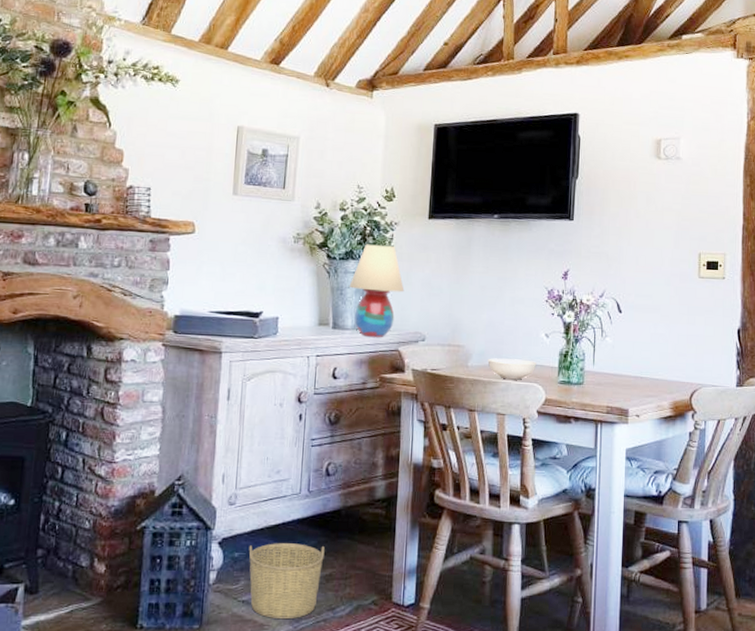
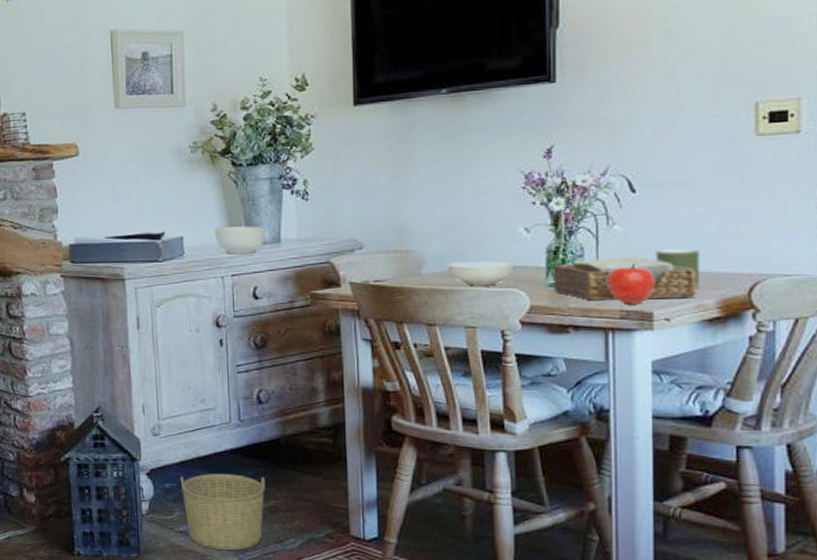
bowl: none [305,311,350,339] -> present [214,226,266,256]
table lamp: present [349,244,405,338] -> none [262,143,331,251]
napkin holder: none [562,362,658,400] -> present [553,255,698,300]
fruit: none [599,368,631,402] -> present [607,263,655,305]
mug: none [632,359,661,393] -> present [655,249,701,289]

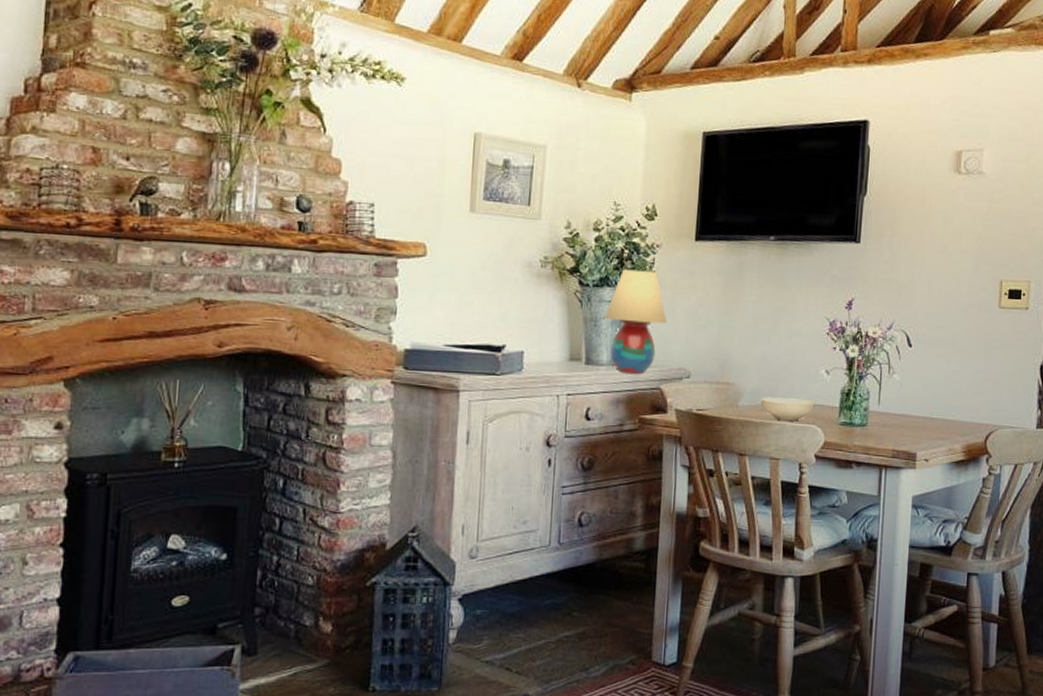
basket: present [180,474,265,551] -> none [492,599,577,681]
bowl: present [214,226,266,256] -> none [554,345,605,376]
table lamp: none [262,143,331,251] -> present [604,269,667,375]
napkin holder: present [553,255,698,300] -> none [844,402,950,443]
fruit: present [607,263,655,305] -> none [884,408,920,445]
mug: present [655,249,701,289] -> none [921,398,954,435]

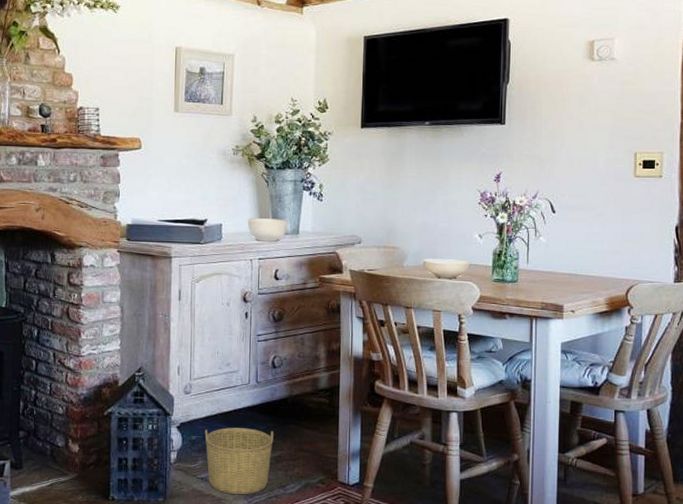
basket: none [492,599,577,681] -> present [204,428,274,495]
bowl: none [554,345,605,376] -> present [247,218,289,243]
table lamp: present [604,269,667,375] -> none [287,154,340,242]

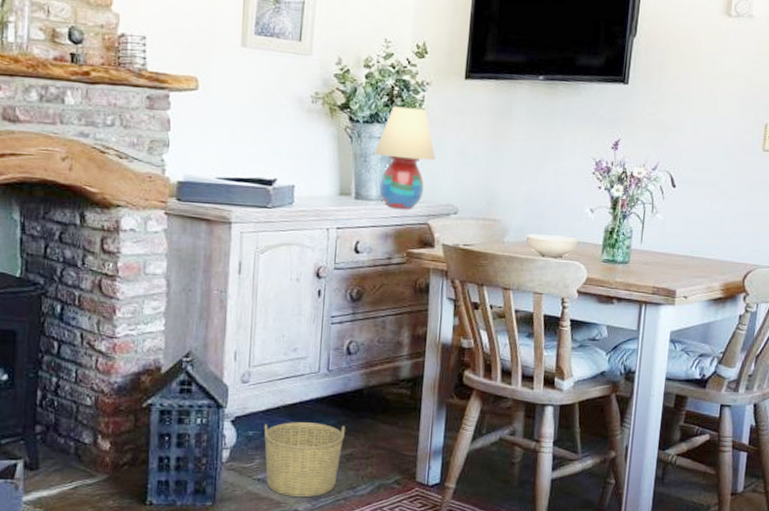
bowl: present [247,218,289,243] -> none [325,179,374,210]
table lamp: none [287,154,340,242] -> present [374,106,436,211]

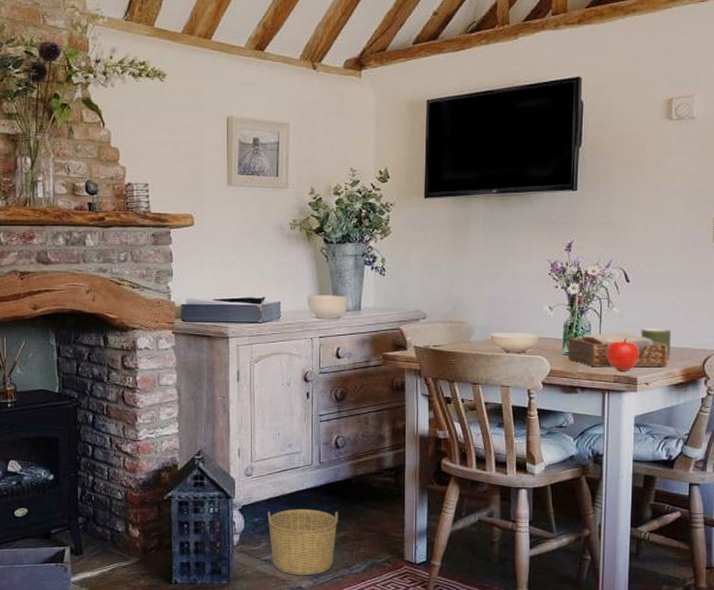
bowl: none [325,179,374,210] -> present [306,295,350,320]
table lamp: present [374,106,436,211] -> none [348,226,403,318]
napkin holder: none [606,241,709,281] -> present [568,332,669,368]
fruit: none [646,247,681,283] -> present [606,338,640,371]
mug: none [683,238,715,274] -> present [640,328,672,361]

